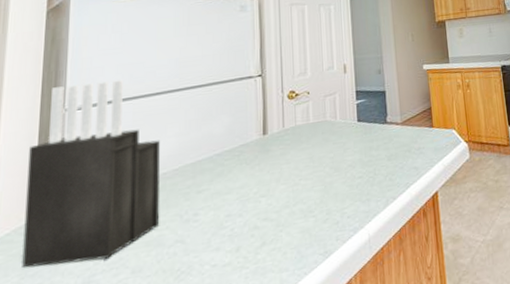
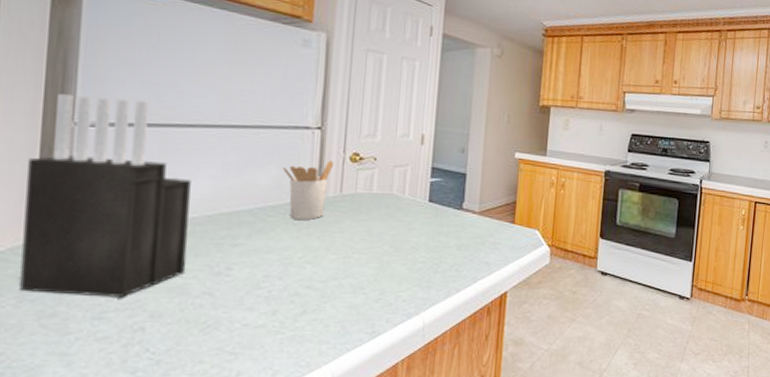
utensil holder: none [234,102,276,160] -> present [283,161,335,221]

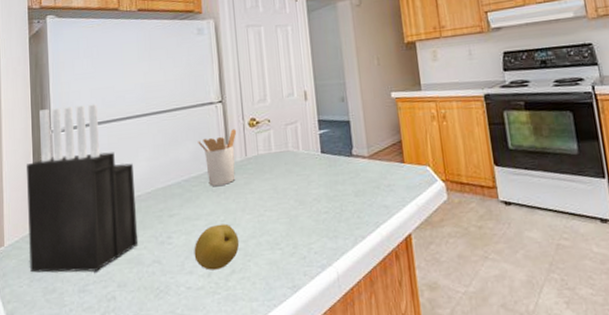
fruit: none [258,261,318,308] -> present [194,223,240,270]

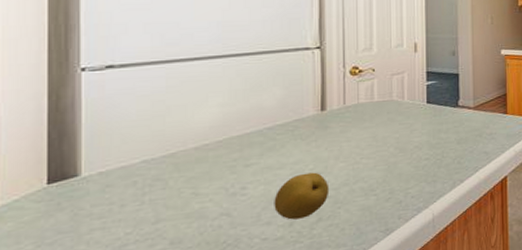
knife block: present [27,104,139,273] -> none [35,40,202,237]
utensil holder: present [198,129,237,187] -> none [287,77,336,135]

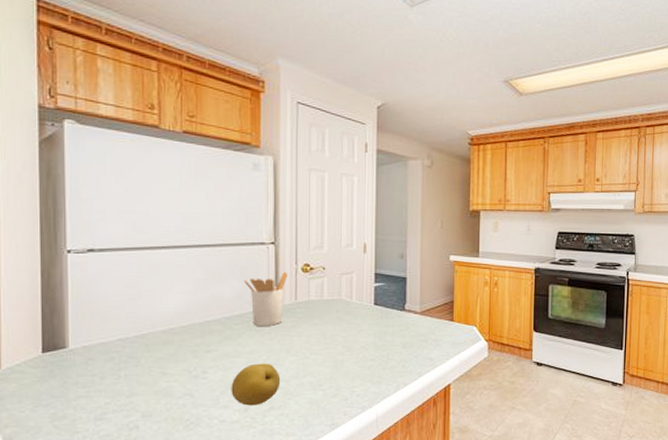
utensil holder: none [287,77,336,135] -> present [244,272,288,327]

